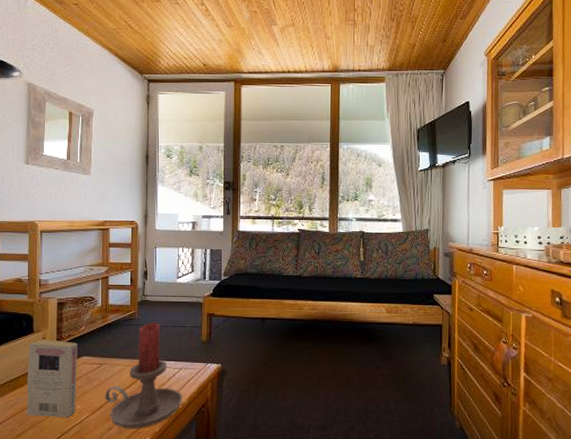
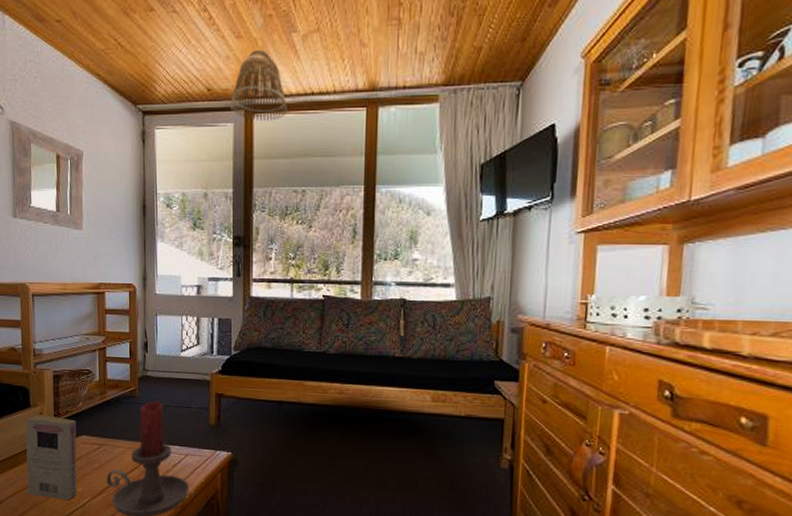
lamp shade: none [222,36,269,91] -> present [230,49,287,121]

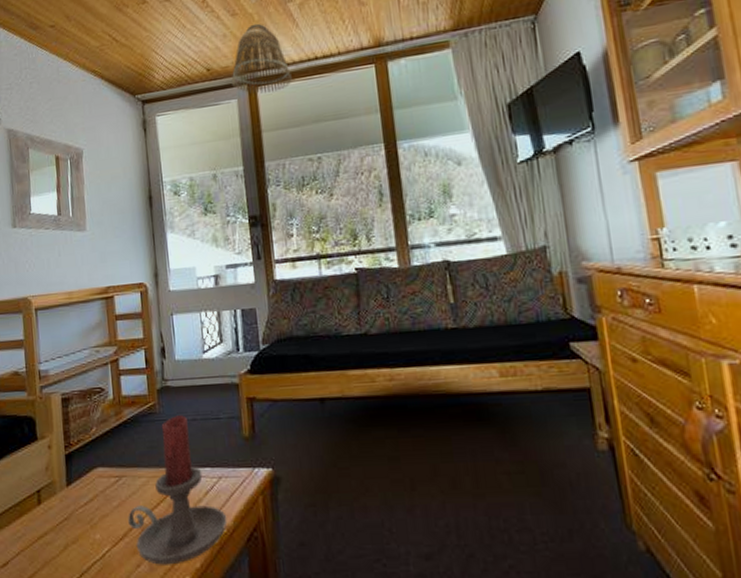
book: present [26,414,77,500] -> none [33,447,95,551]

